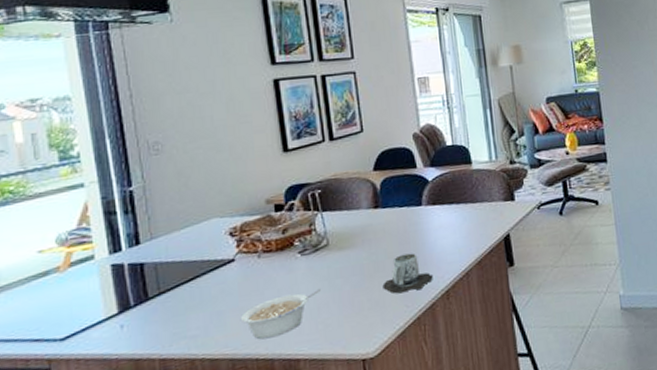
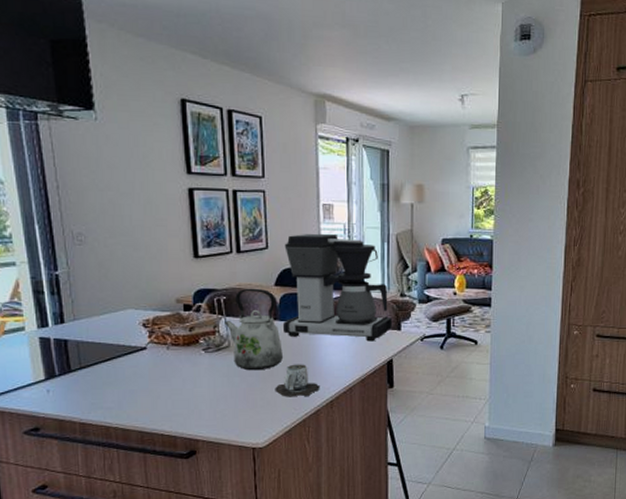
legume: present [241,290,321,340] -> none [150,384,220,419]
kettle: none [320,176,389,269] -> present [223,288,283,371]
coffee maker: none [380,108,506,225] -> present [282,234,393,342]

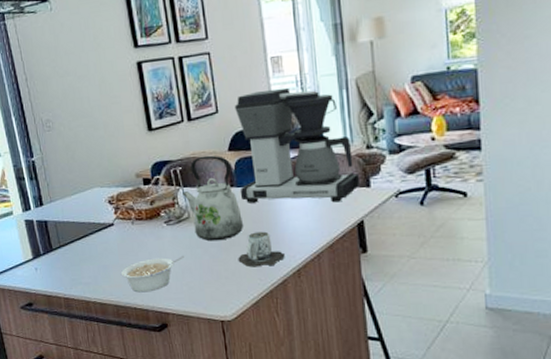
legume: none [150,384,220,419] -> present [121,256,184,293]

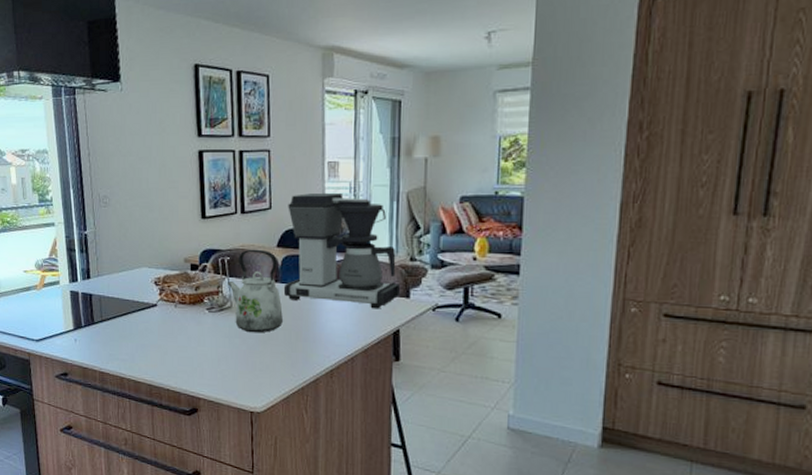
legume: present [121,256,184,293] -> none [159,342,222,376]
mug: present [238,231,285,268] -> none [274,328,320,363]

